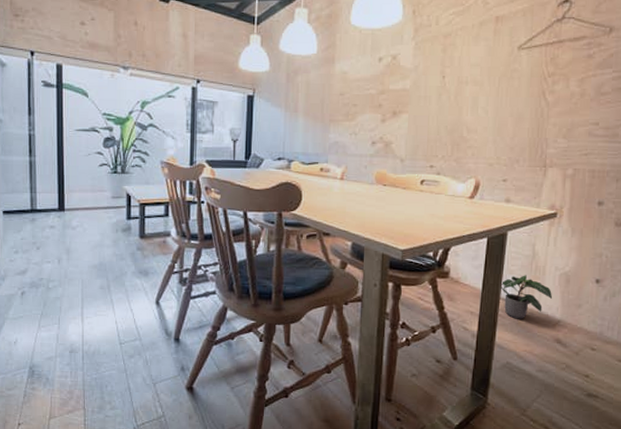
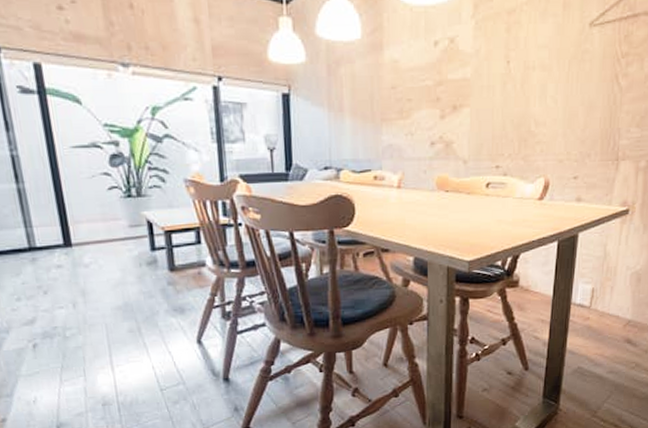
potted plant: present [500,275,553,319] -> none [571,277,624,323]

